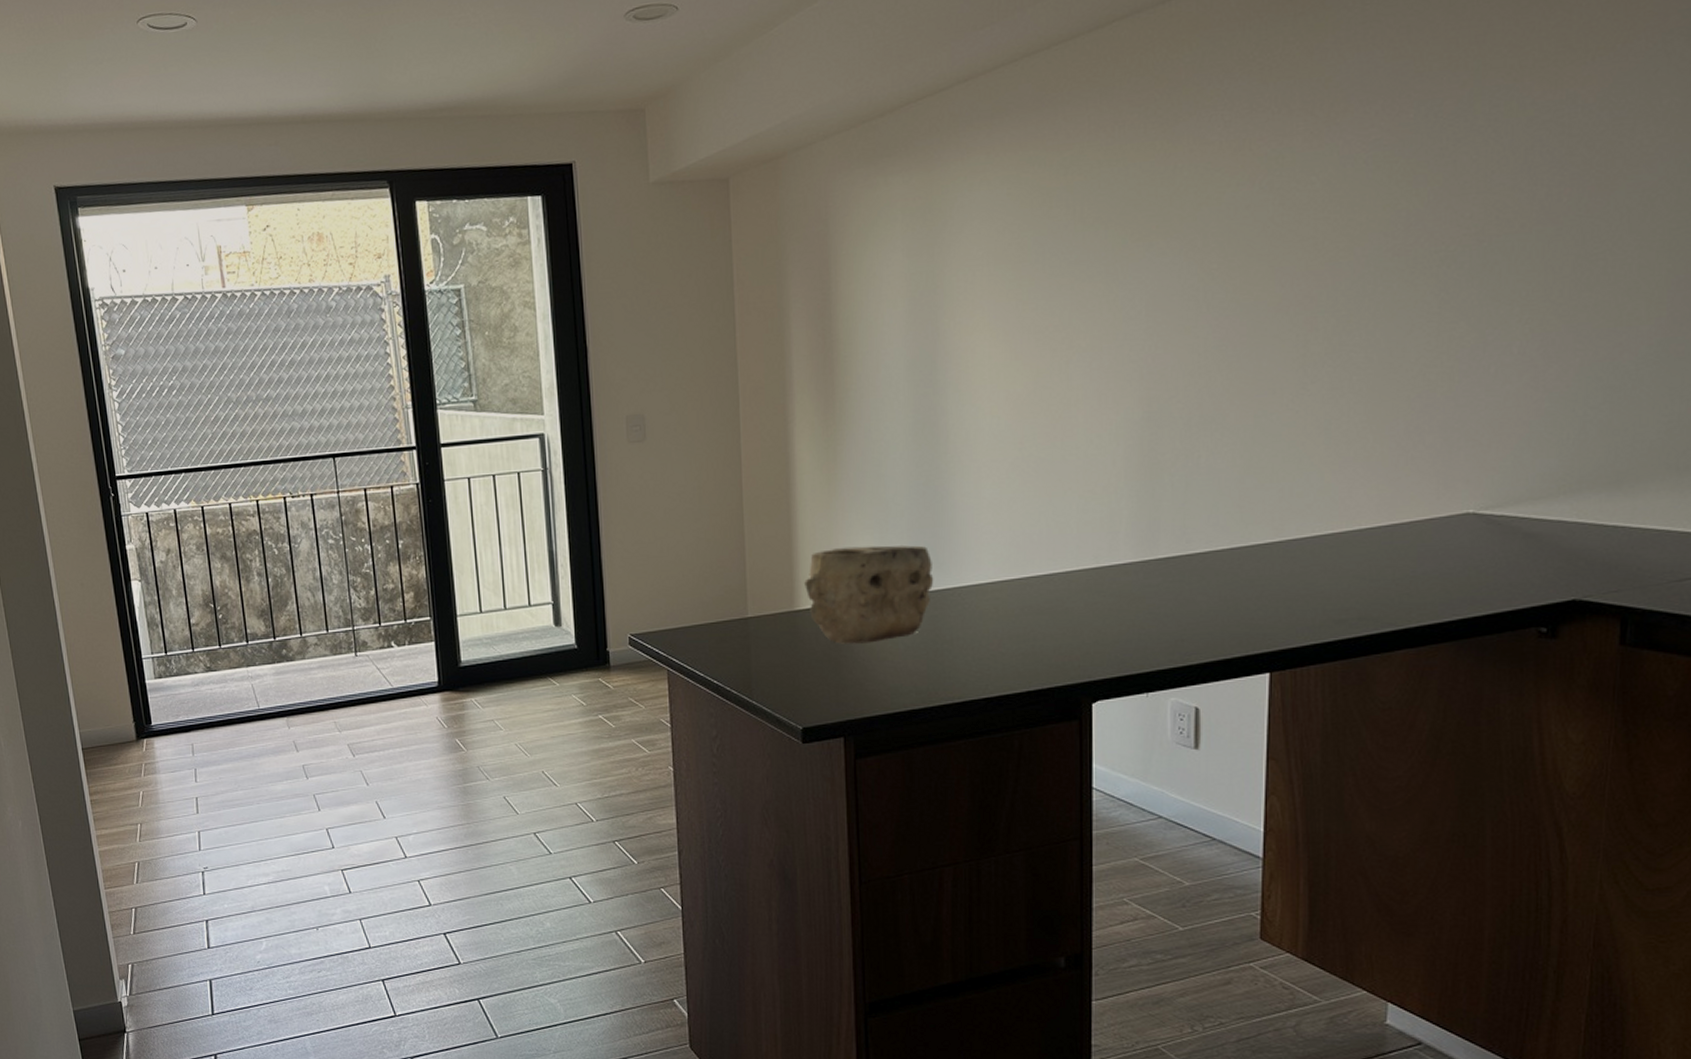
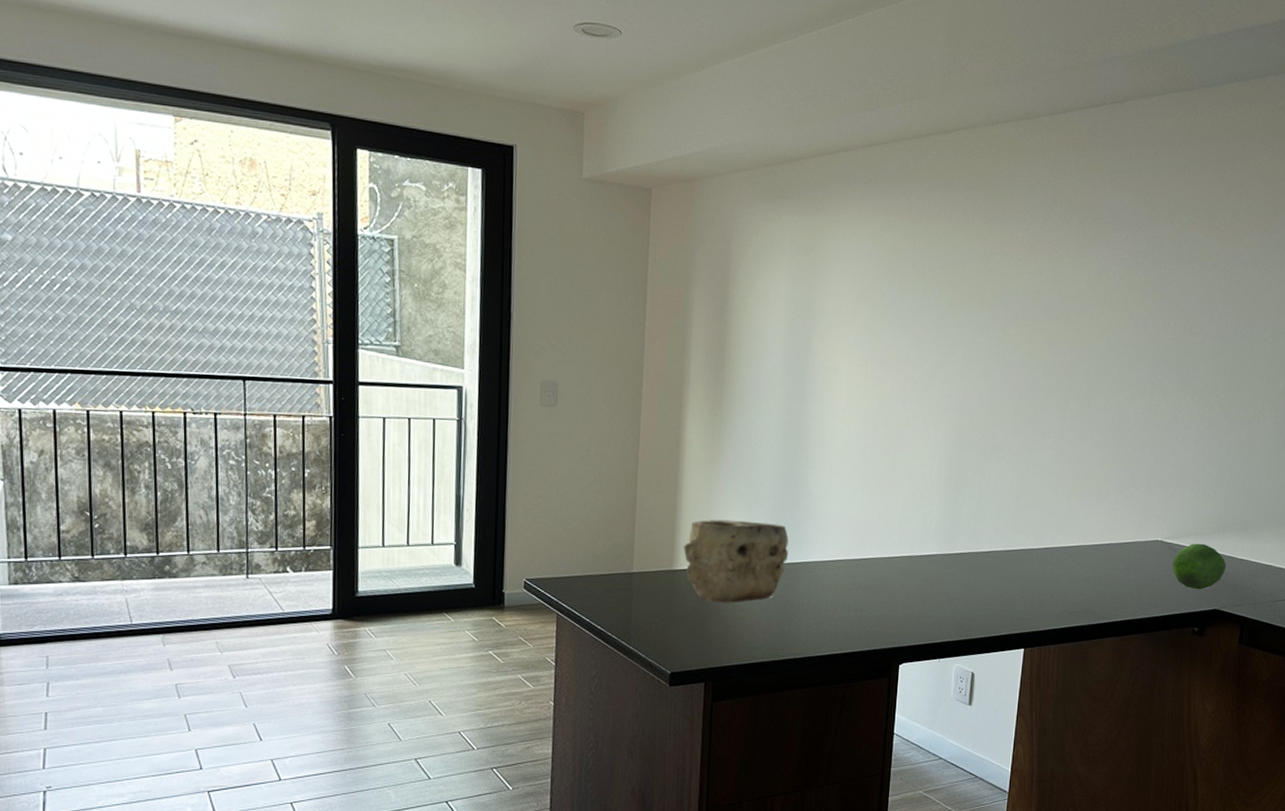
fruit: none [1496,510,1588,575] -> present [1172,543,1226,590]

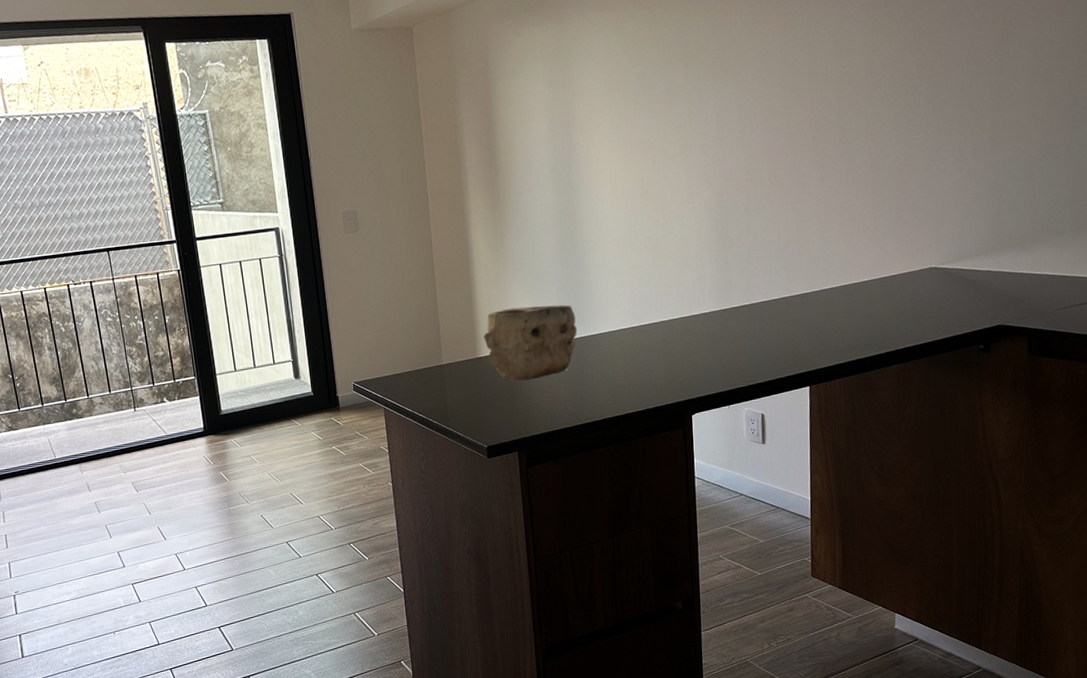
fruit: present [1172,543,1226,590] -> none [950,263,1006,309]

